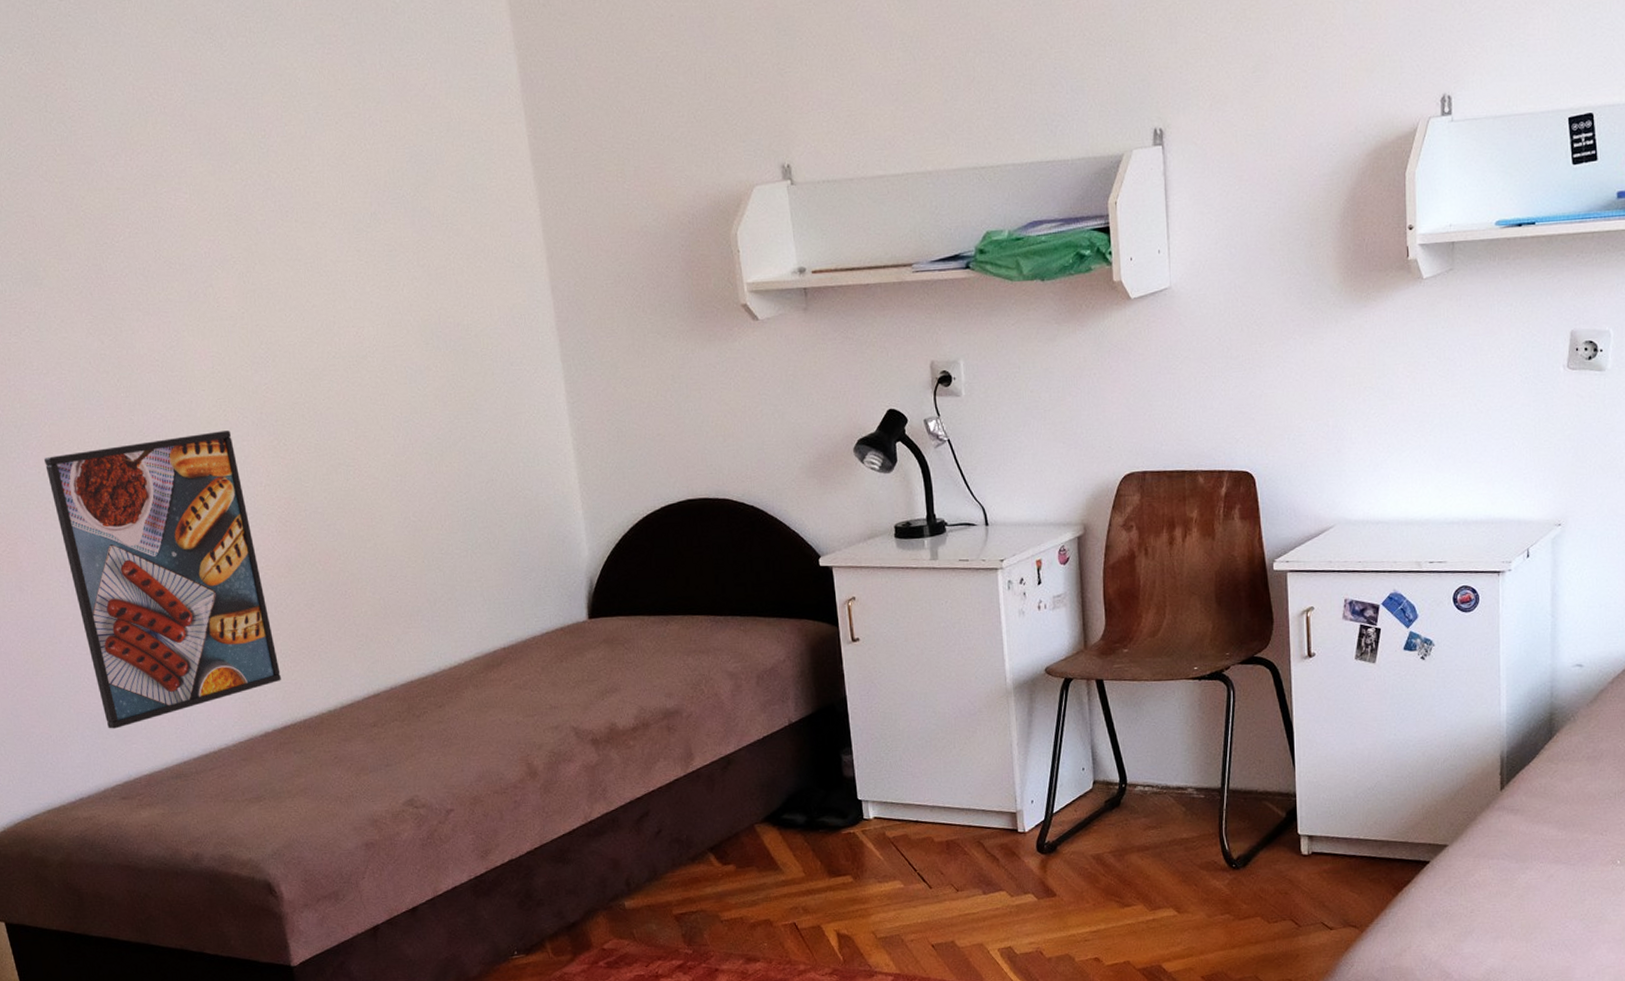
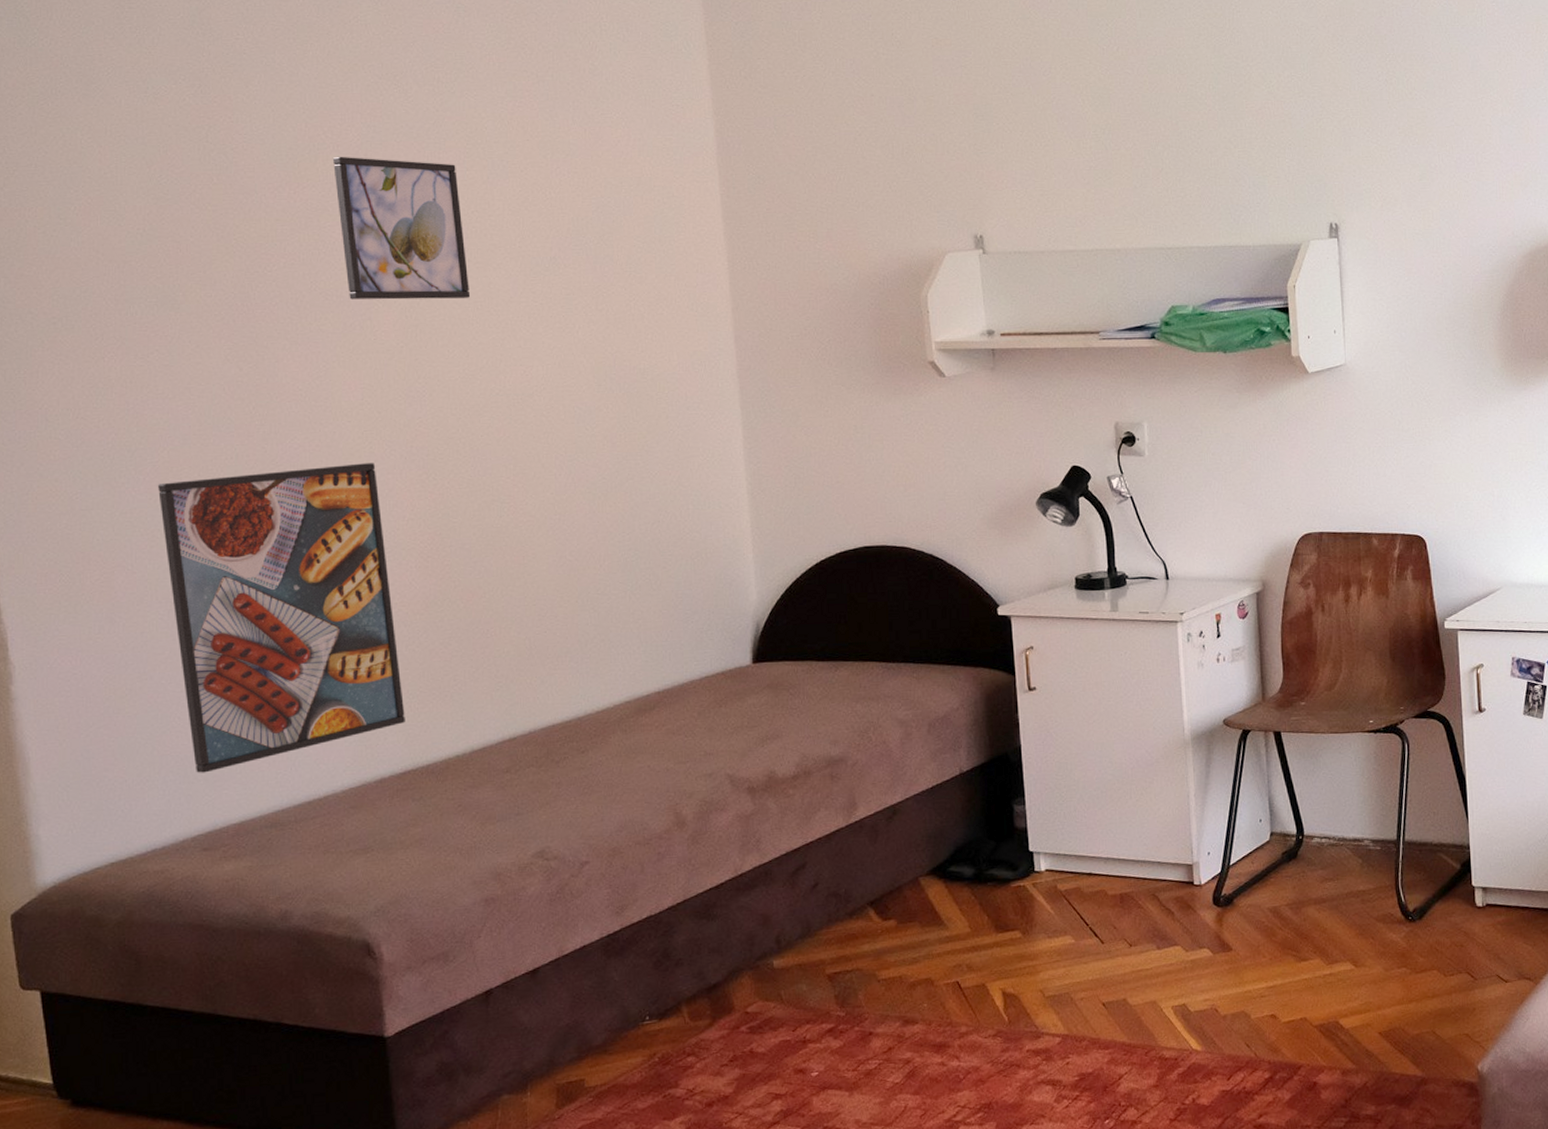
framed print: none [162,118,301,267] -> present [333,156,471,300]

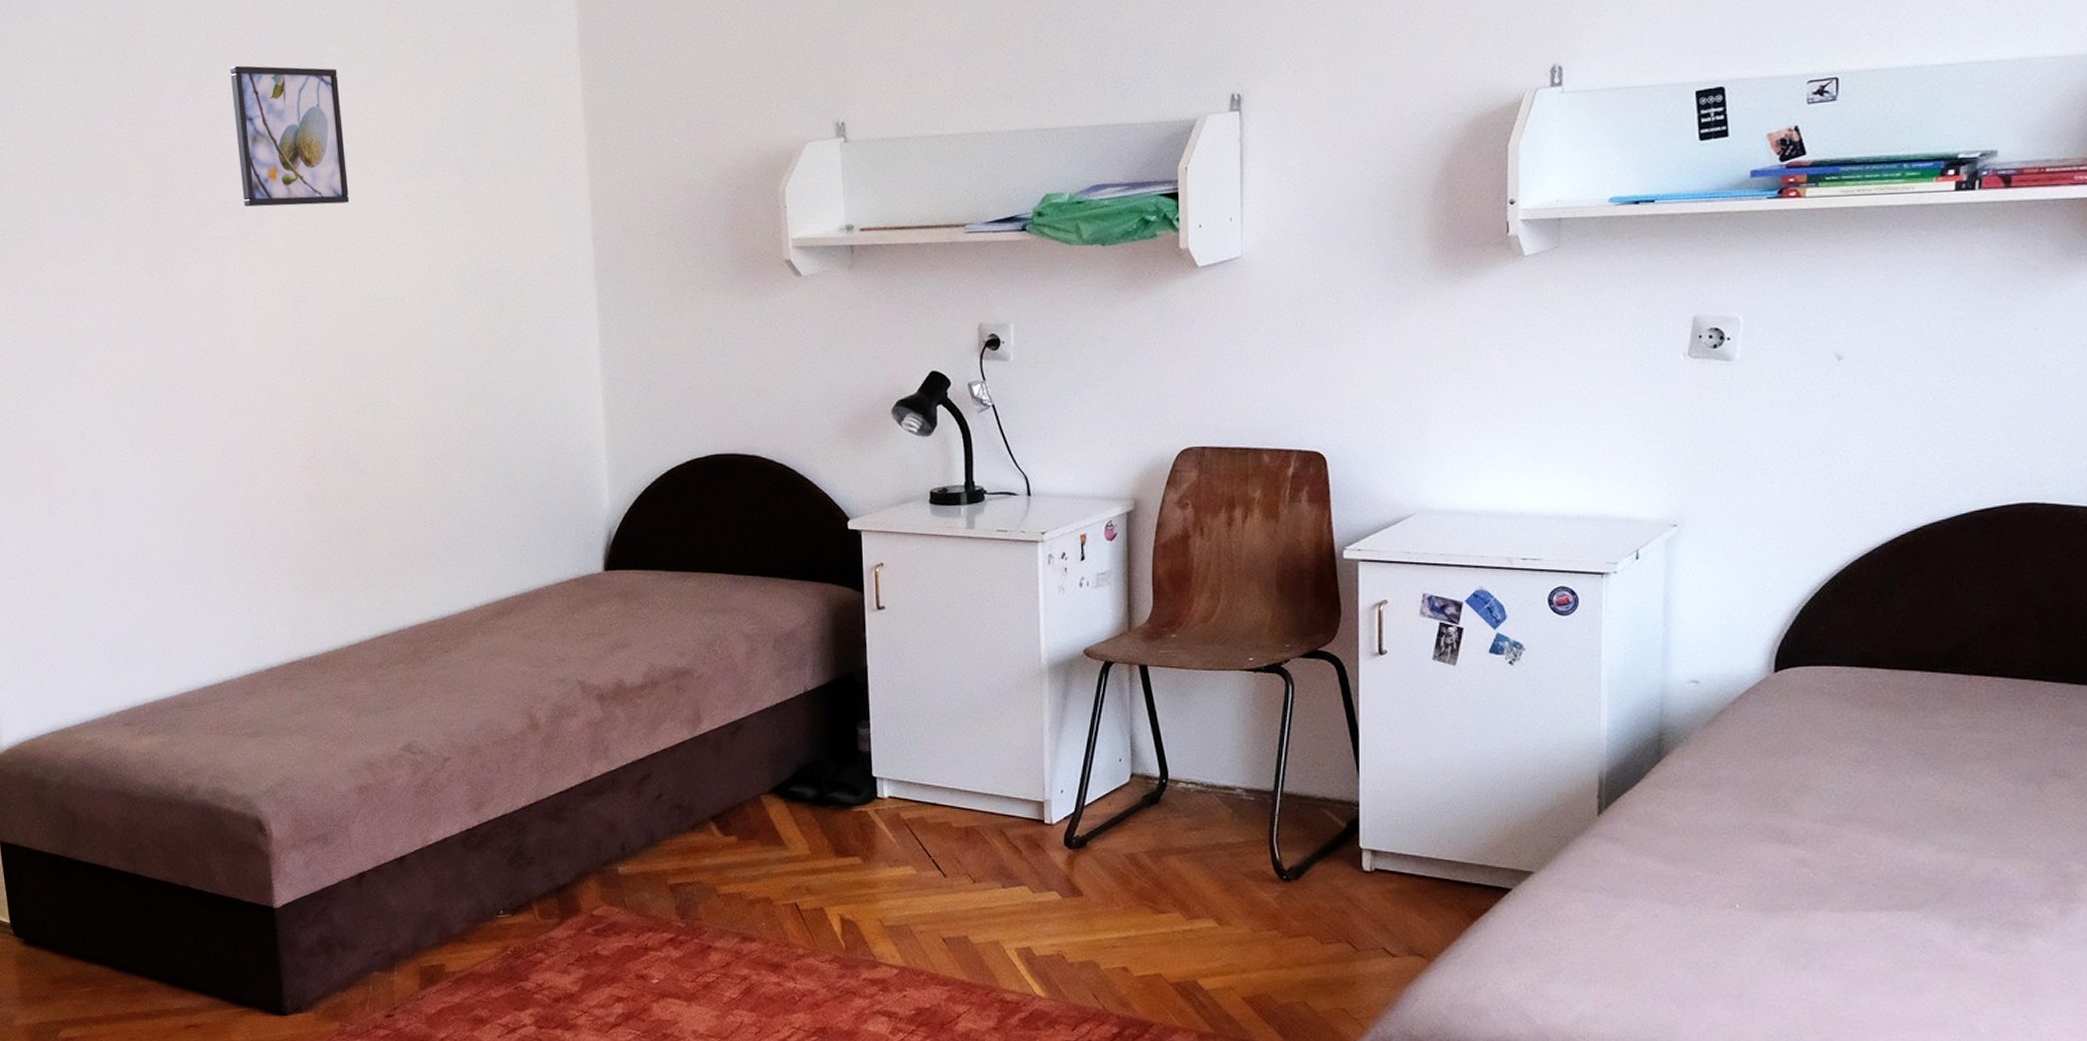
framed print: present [158,463,405,773] -> none [87,366,291,654]

